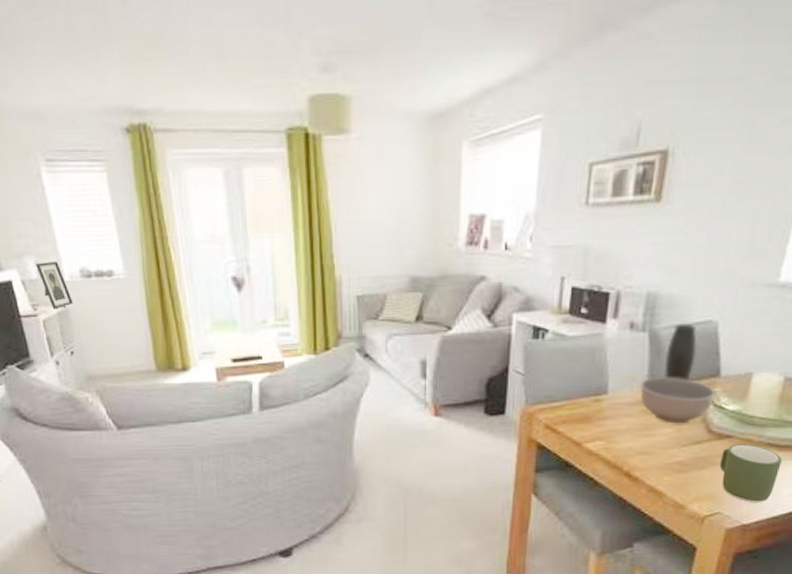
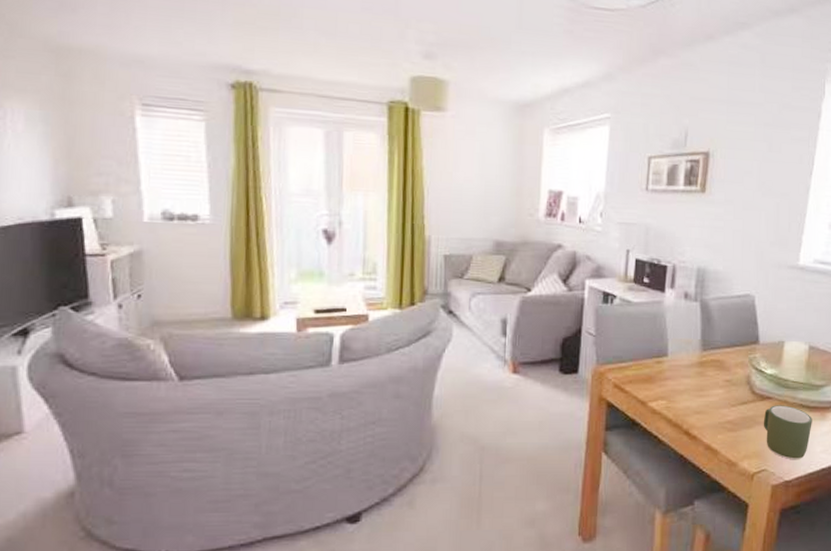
picture frame: present [35,261,74,309] -> none [112,201,150,250]
bowl: present [640,377,716,423] -> none [695,342,756,384]
vase: present [663,323,697,381] -> none [713,296,740,346]

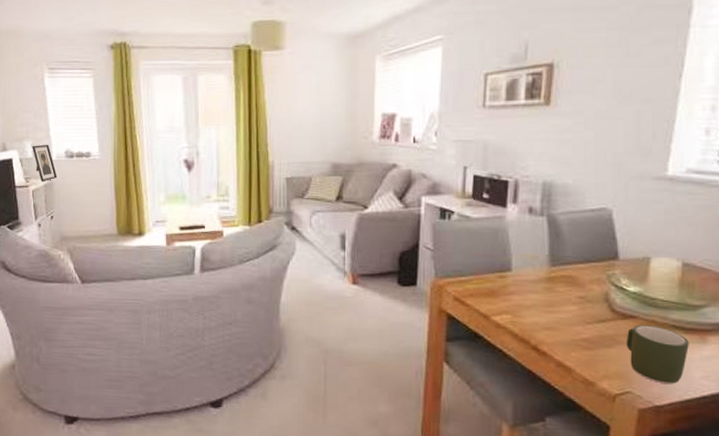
picture frame: none [112,201,150,250] -> present [32,144,57,182]

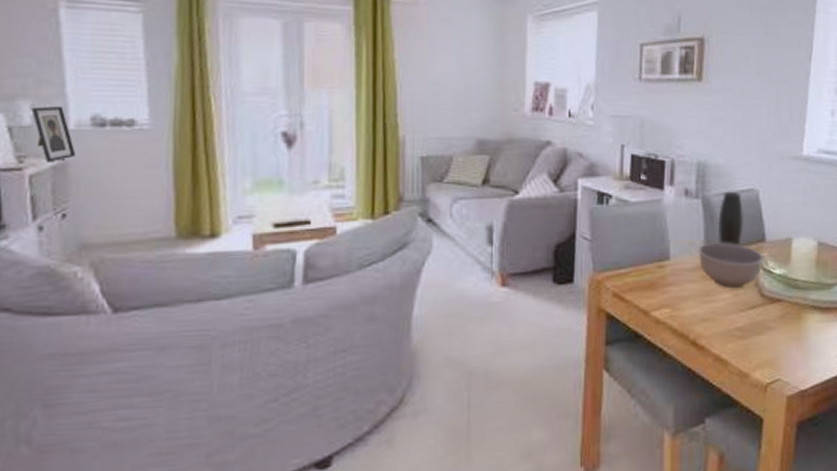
bowl: none [542,257,616,301] -> present [699,242,764,288]
vase: none [563,210,595,262] -> present [717,191,744,246]
mug: present [626,324,689,385] -> none [774,307,826,367]

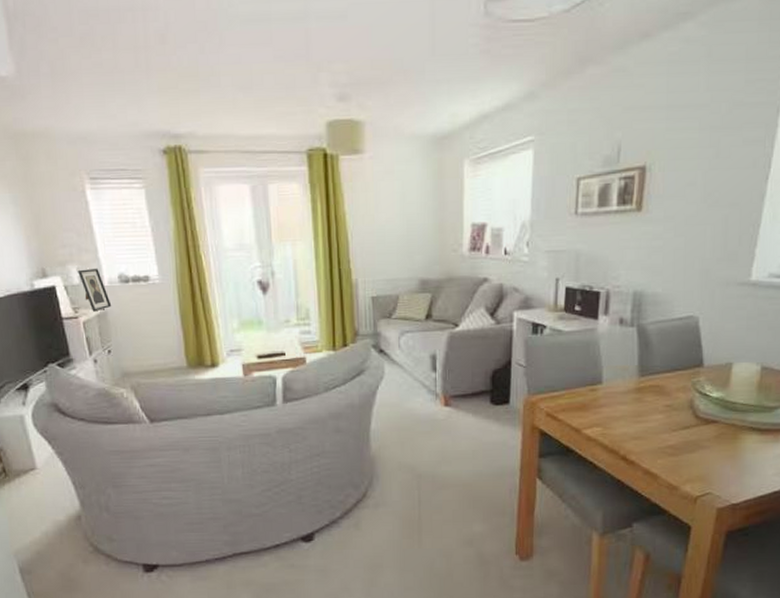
bowl: present [699,242,764,288] -> none [632,367,700,410]
vase: present [717,191,744,246] -> none [652,319,682,371]

